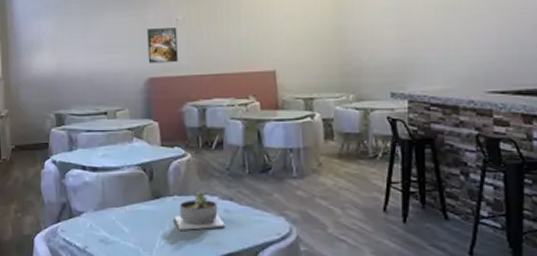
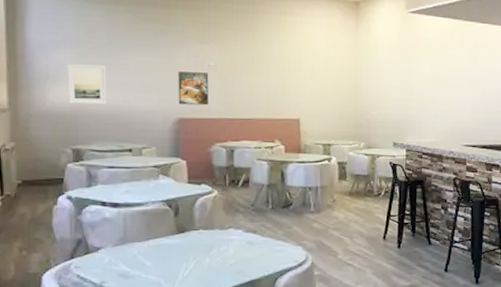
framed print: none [48,29,83,70] -> present [67,64,107,105]
succulent planter: present [174,191,225,230] -> none [198,225,248,261]

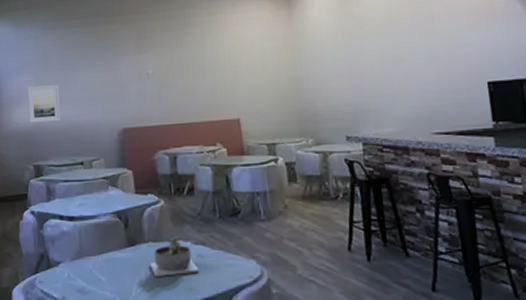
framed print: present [178,71,209,106] -> none [120,81,149,115]
succulent planter: none [198,225,248,261] -> present [149,237,199,277]

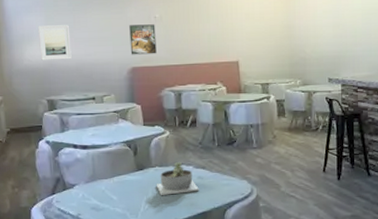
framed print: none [120,81,149,115] -> present [129,24,157,55]

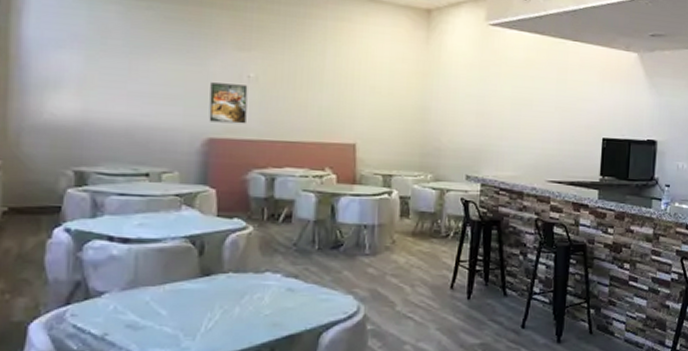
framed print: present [38,25,72,60] -> none [71,68,122,119]
succulent planter: present [156,162,199,195] -> none [226,268,287,311]

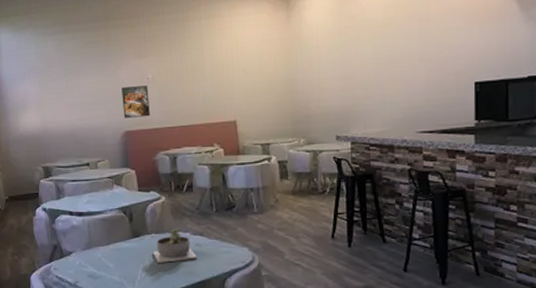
succulent planter: none [226,268,287,311] -> present [152,229,197,263]

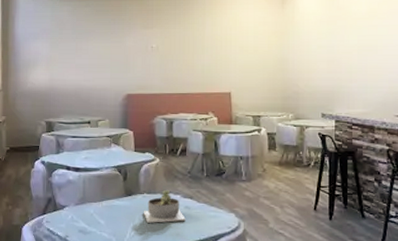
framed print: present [121,85,150,119] -> none [127,54,152,82]

